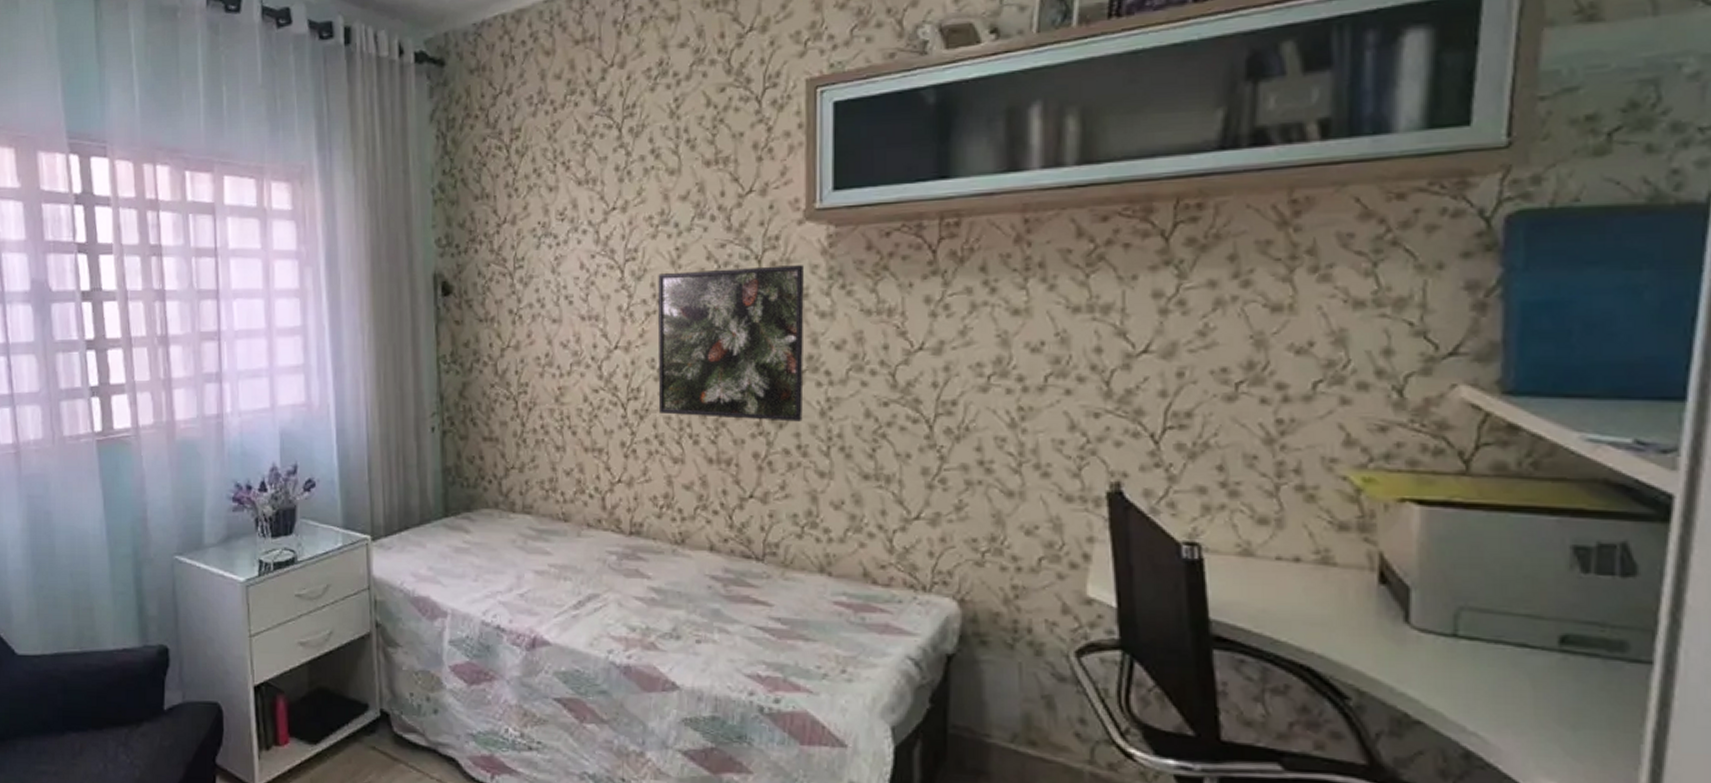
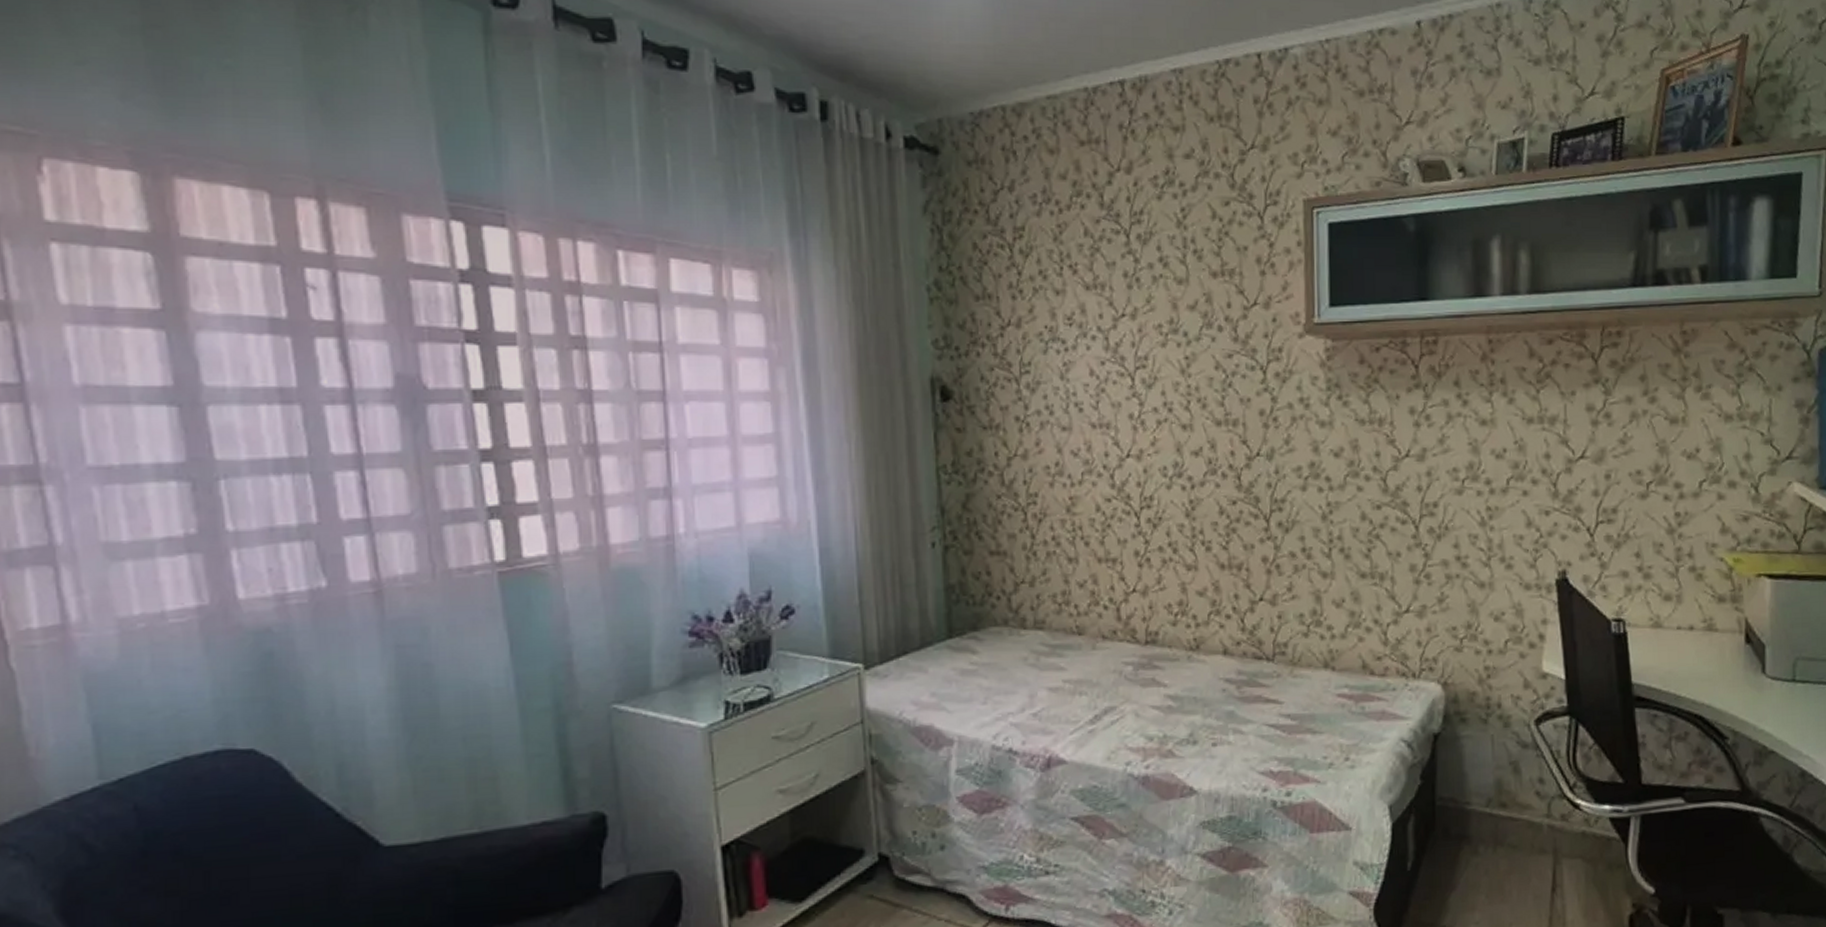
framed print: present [658,265,804,422] -> none [1168,376,1307,526]

